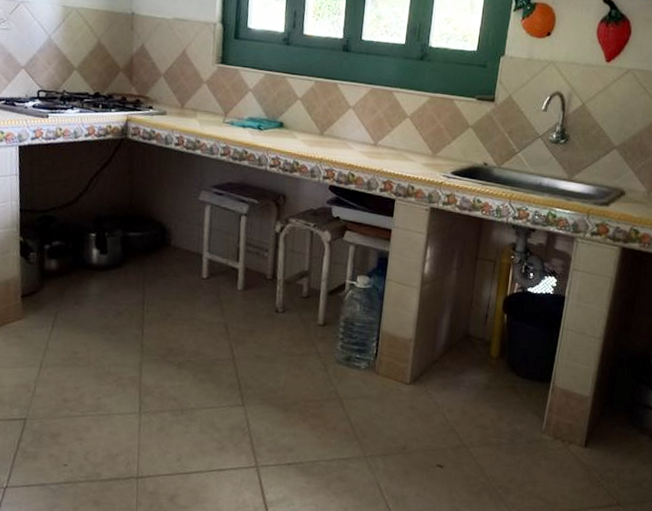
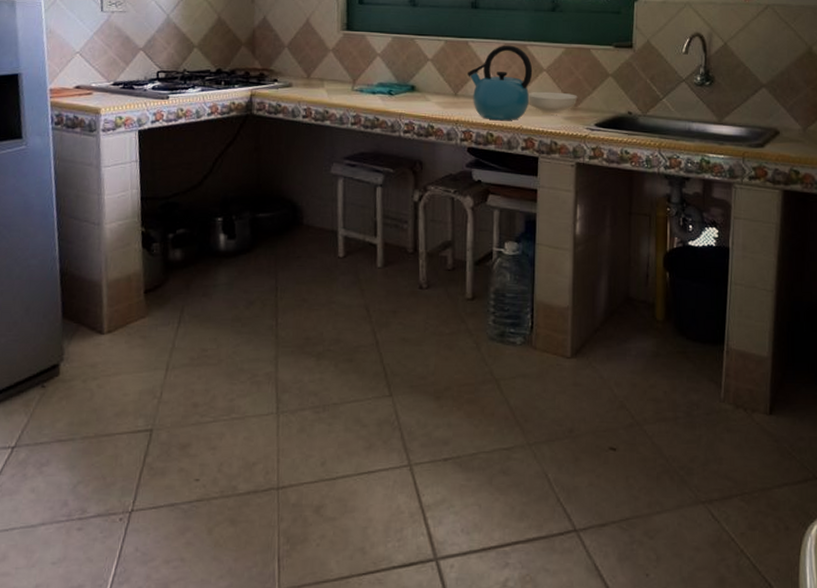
kettle: none [333,89,397,163] -> present [467,45,533,121]
bowl: none [390,137,438,161] -> present [527,91,578,115]

